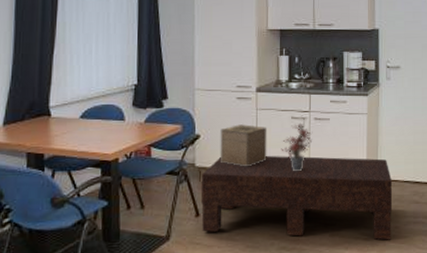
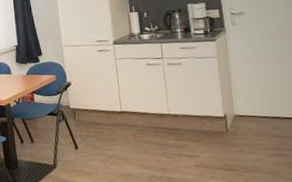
coffee table: present [201,156,393,241] -> none [75,97,256,171]
decorative box: present [220,124,267,167] -> none [87,72,129,108]
potted plant: present [281,115,313,172] -> none [140,61,168,111]

